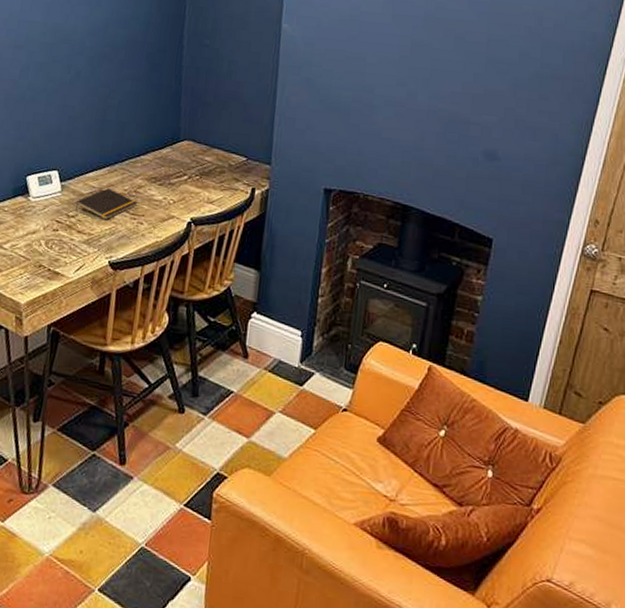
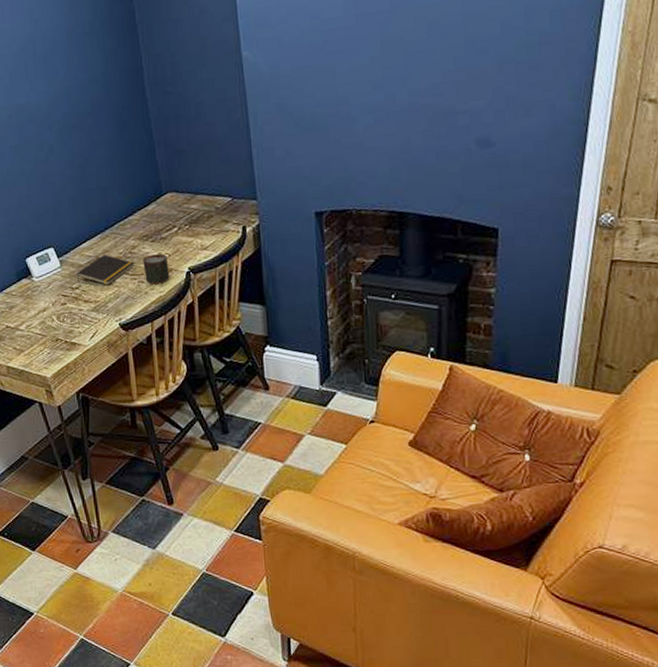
mug: none [145,197,172,229] -> present [142,253,170,285]

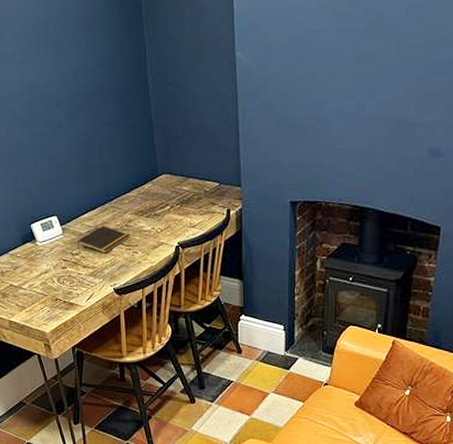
mug: present [142,253,170,285] -> none [137,228,161,256]

